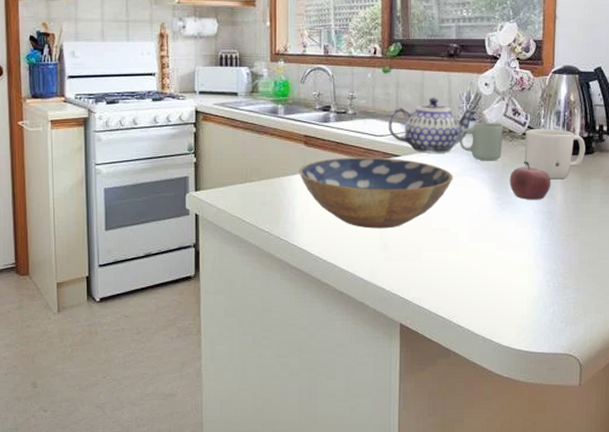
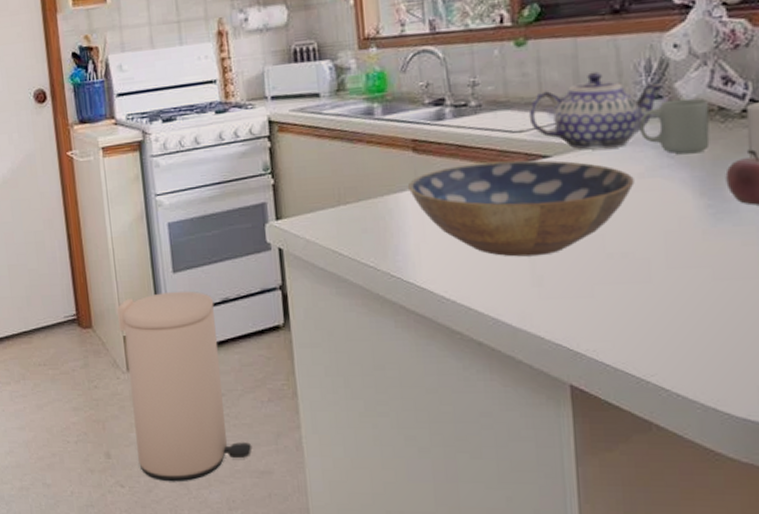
pedal bin: none [53,246,161,405] -> present [117,291,253,481]

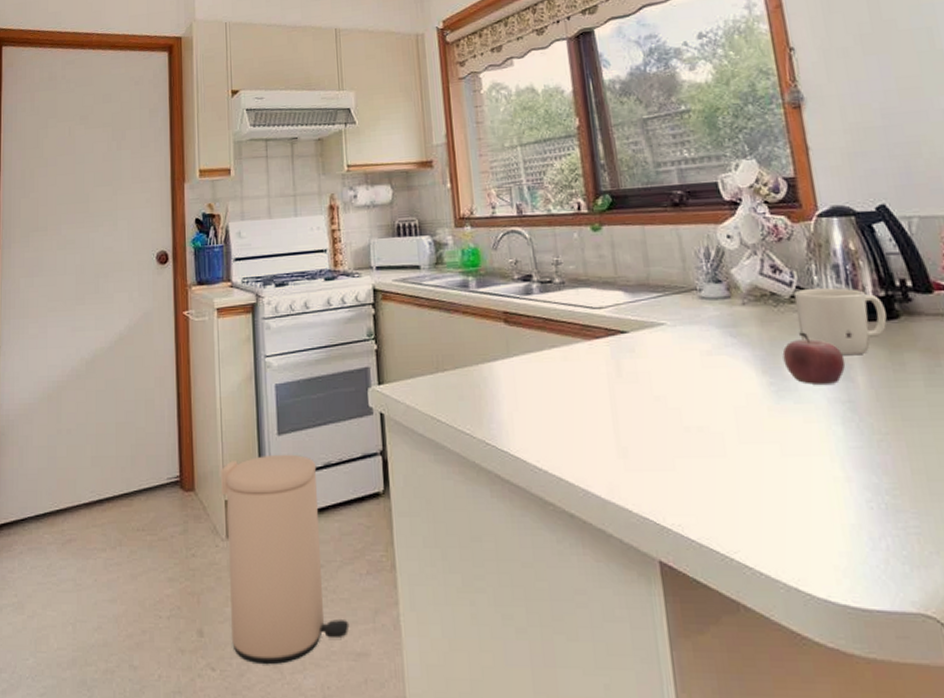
bowl: present [407,160,635,257] -> none [500,334,704,428]
teapot: present [528,71,664,150] -> none [606,256,722,327]
cup: present [640,98,710,155] -> none [704,283,767,335]

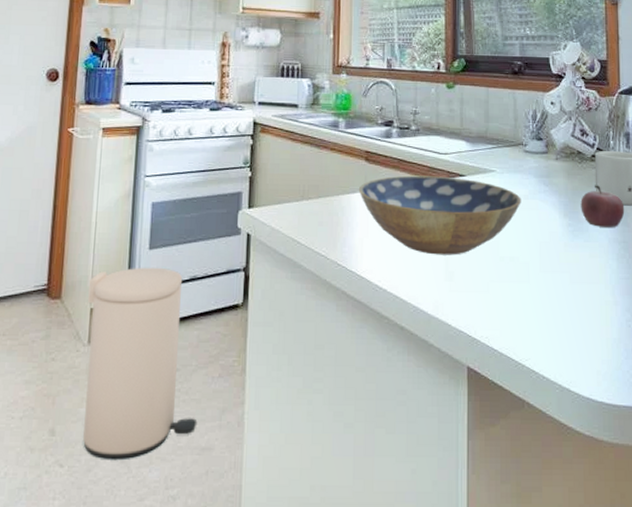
bowl: none [500,334,704,428] -> present [358,175,521,255]

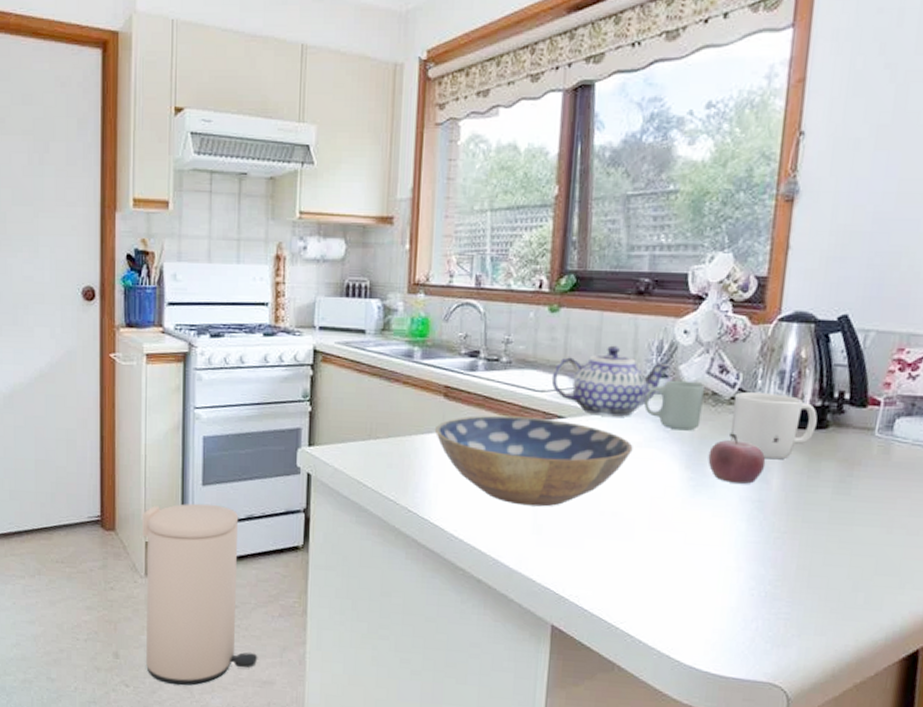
teapot: none [452,115,544,174] -> present [551,345,671,417]
cup: none [527,142,572,184] -> present [644,380,706,431]

